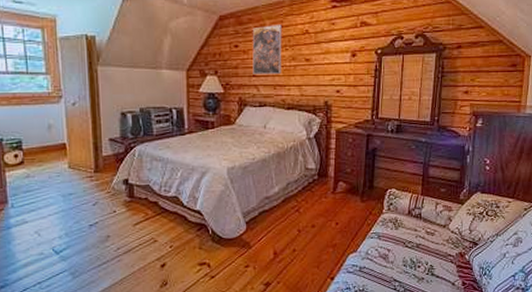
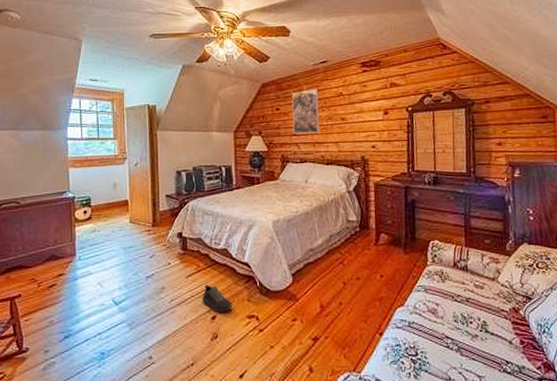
shoe: none [150,233,183,260] -> present [202,284,232,313]

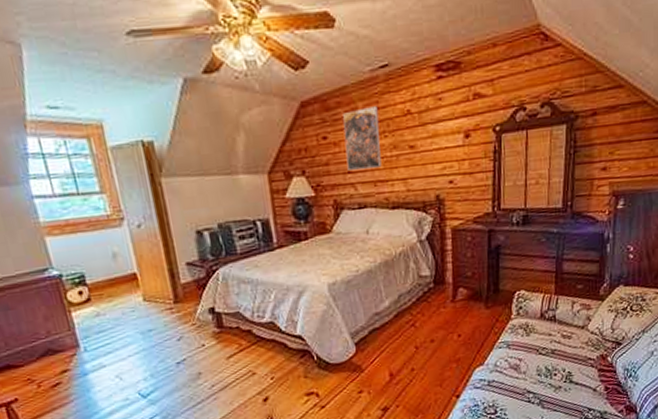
shoe: present [202,284,232,313] -> none [249,364,287,394]

